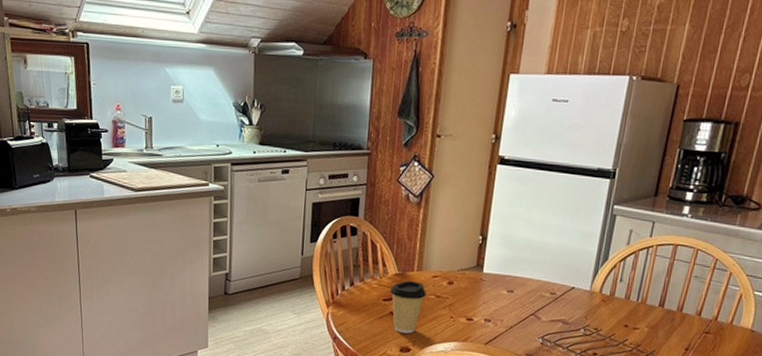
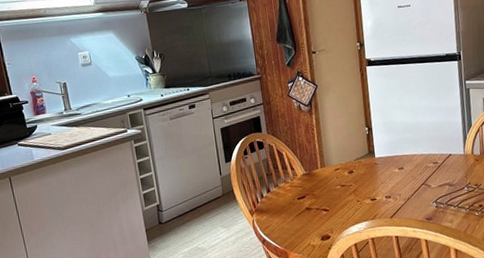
coffee cup: present [389,281,427,334] -> none [301,177,334,224]

